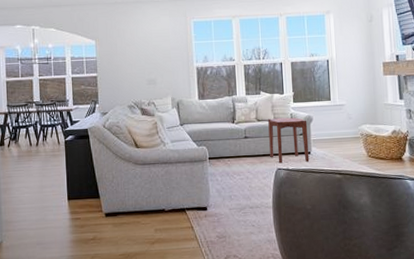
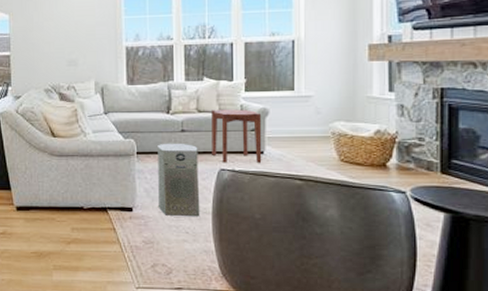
air purifier: none [226,148,263,212] -> present [158,143,200,217]

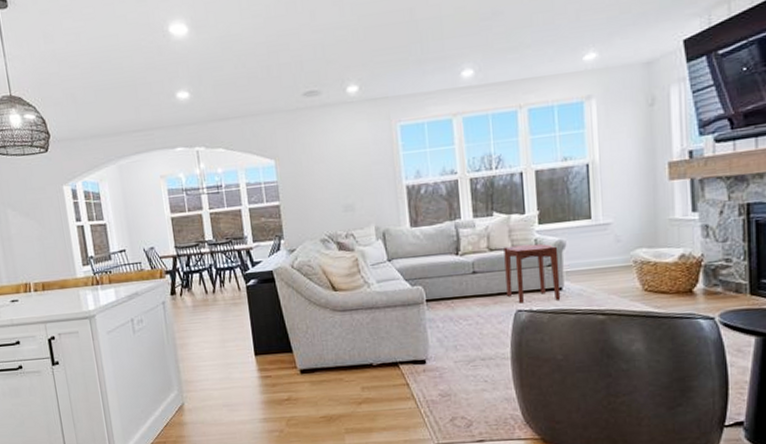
air purifier: present [158,143,200,217] -> none [448,286,499,365]

